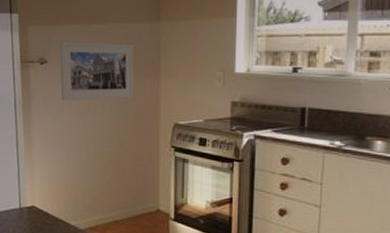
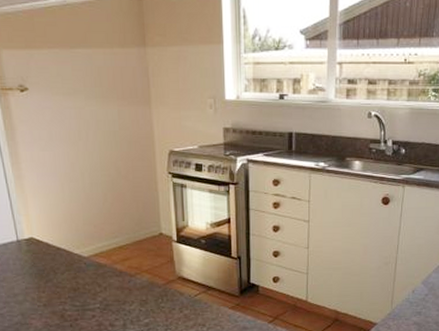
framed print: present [59,41,135,101] -> none [39,67,126,130]

